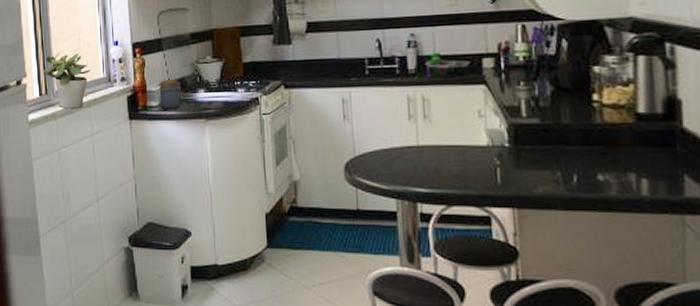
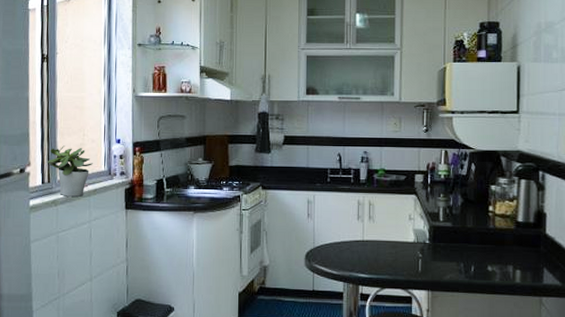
jar: present [159,79,182,109] -> none [154,176,175,201]

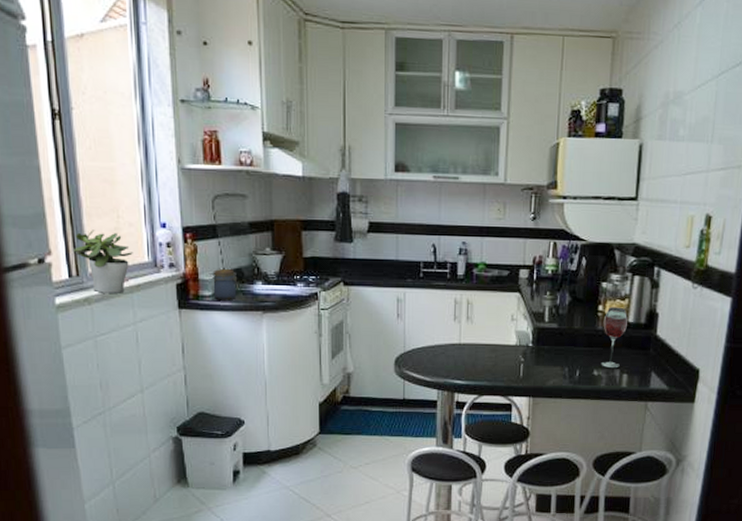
jar: none [154,176,175,201] -> present [213,269,238,299]
wineglass: none [494,207,517,265] -> present [601,307,628,369]

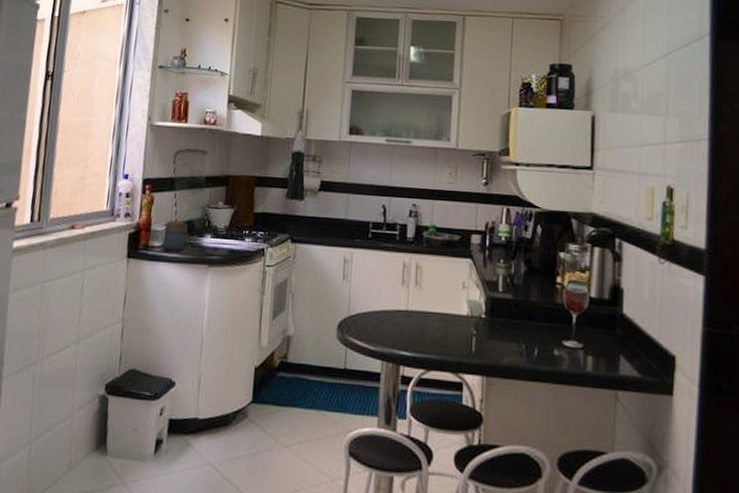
potted plant: present [74,230,133,293] -> none [40,178,94,240]

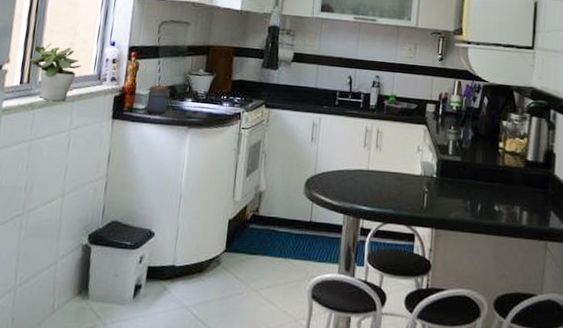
potted plant: none [40,178,94,240] -> present [30,43,81,101]
wineglass: present [562,279,589,349] -> none [501,144,527,205]

